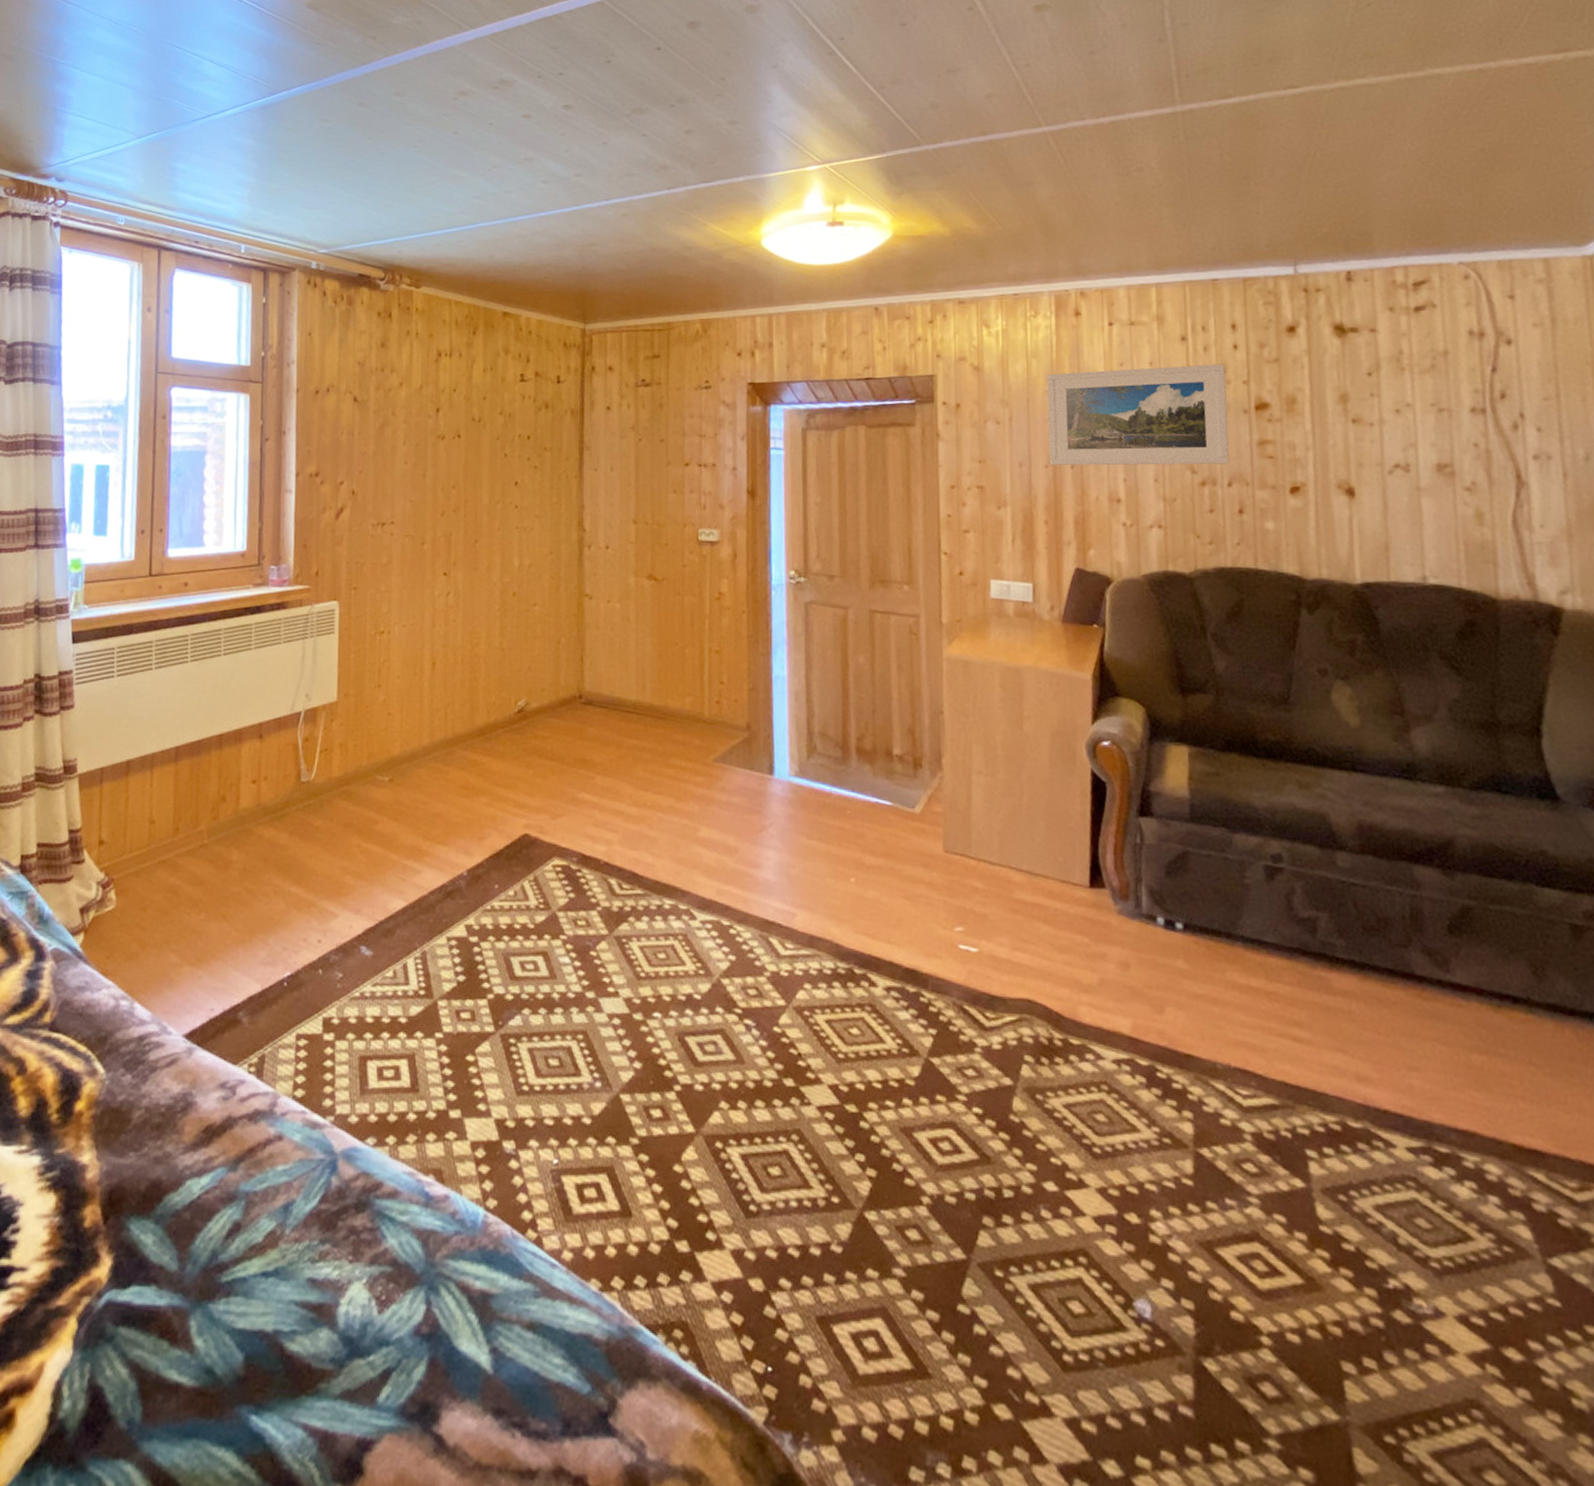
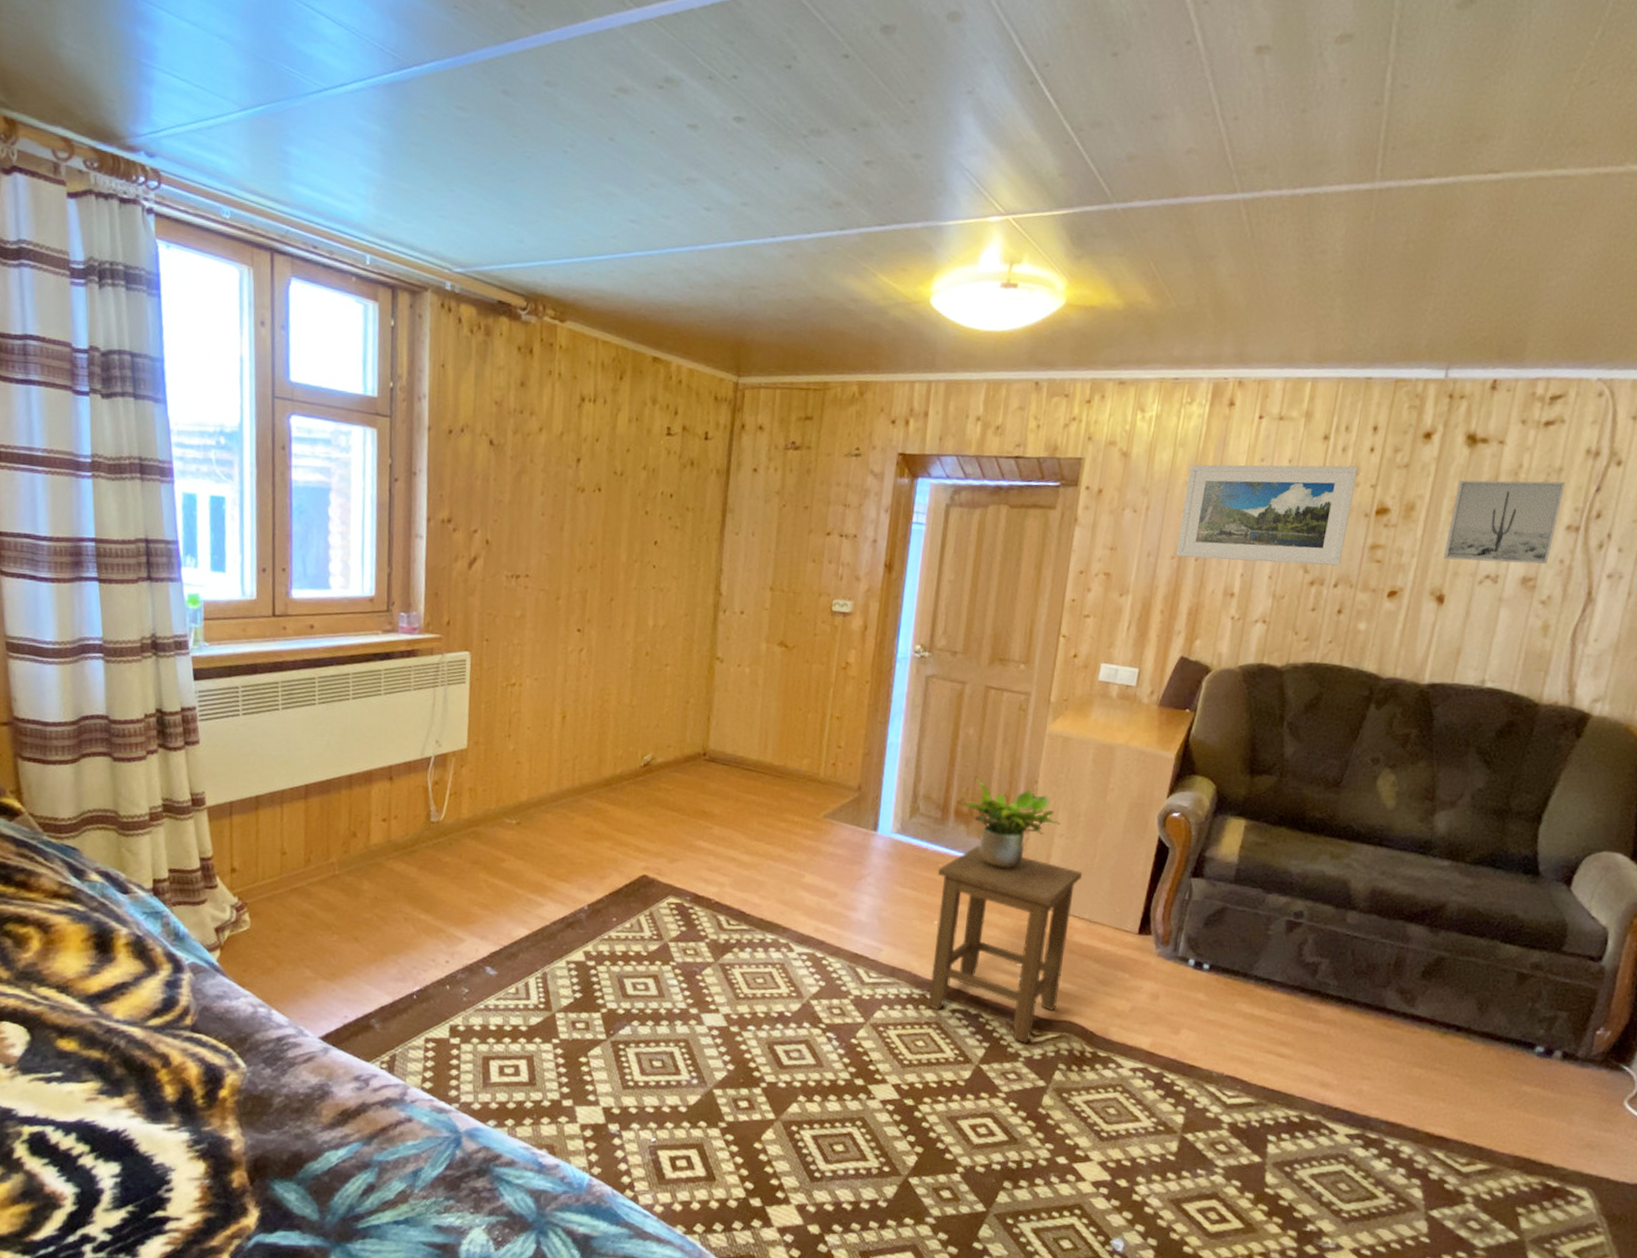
stool: none [847,787,1011,1029] -> present [928,845,1082,1043]
potted plant: none [861,710,977,814] -> present [960,777,1061,869]
wall art: none [1337,364,1461,451] -> present [1443,480,1566,564]

